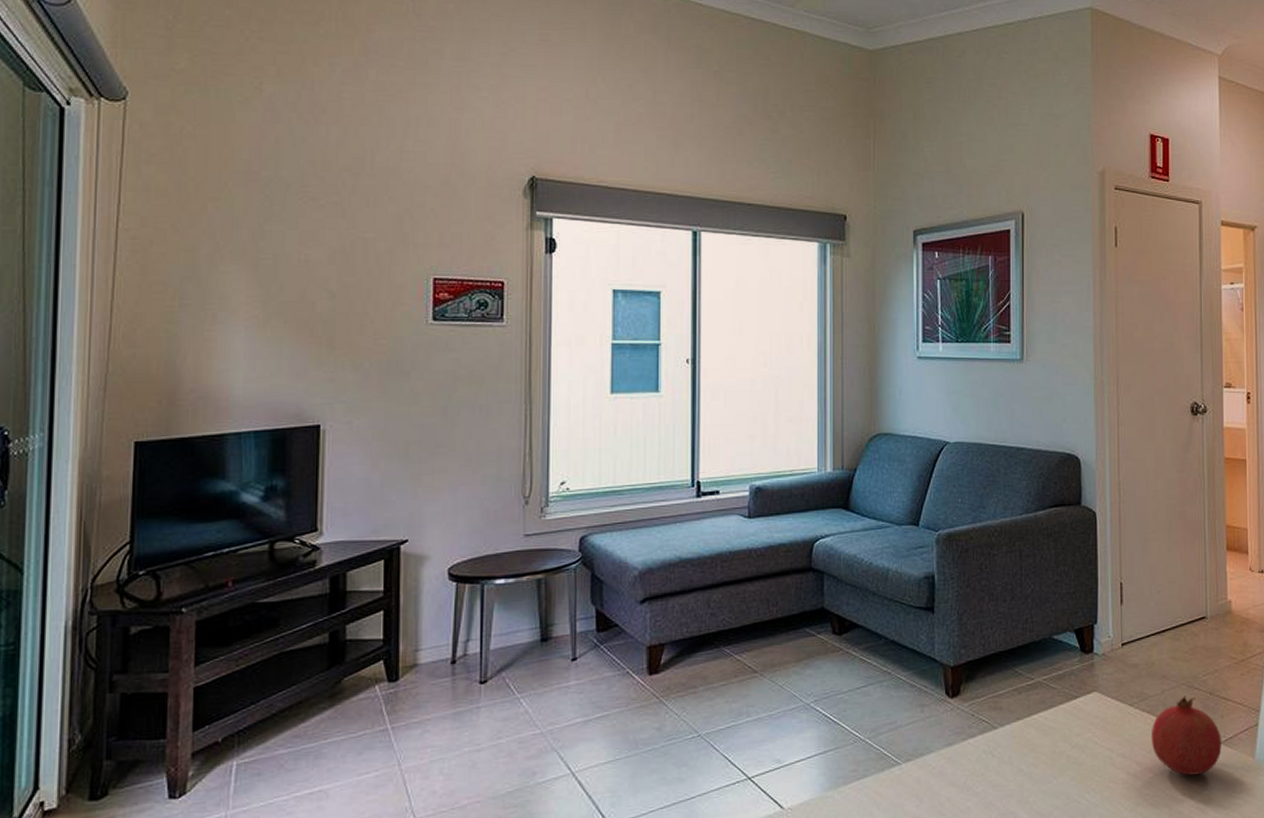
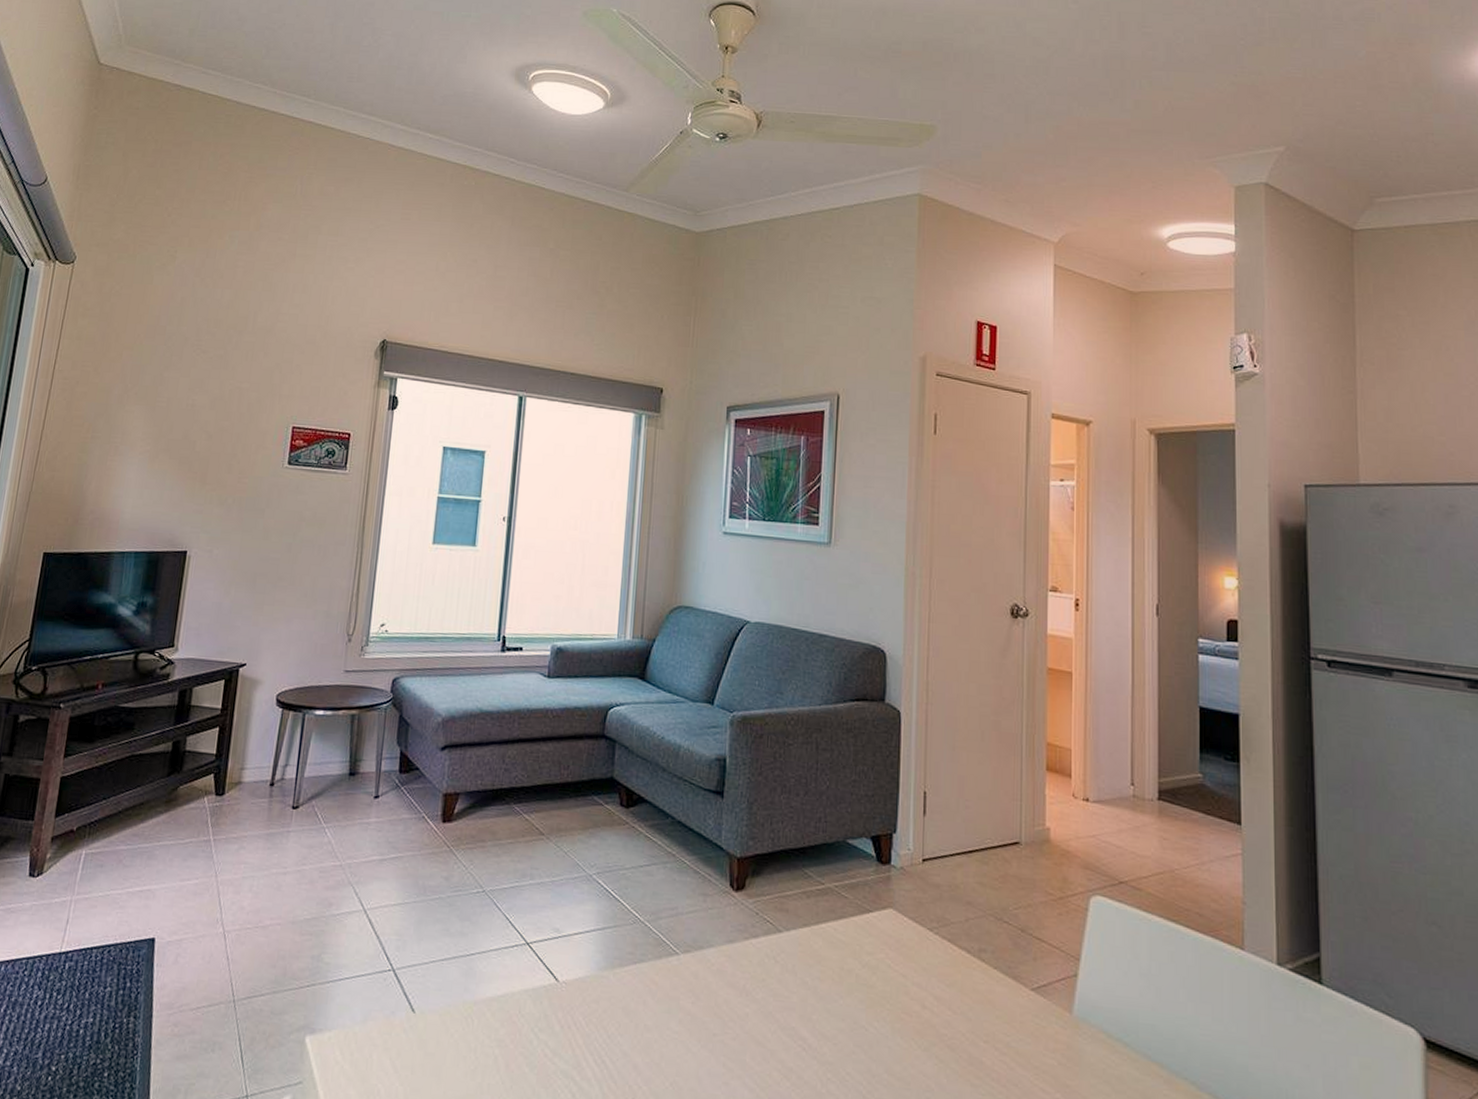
fruit: present [1151,695,1222,776] -> none [951,928,1033,1022]

